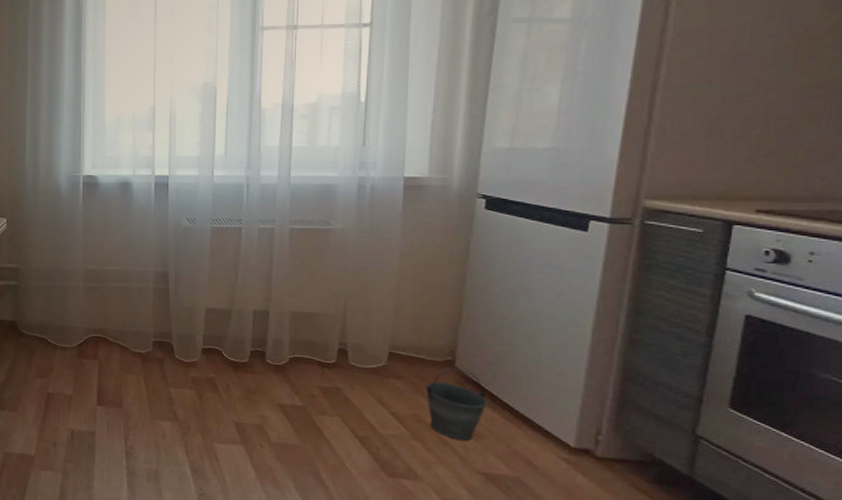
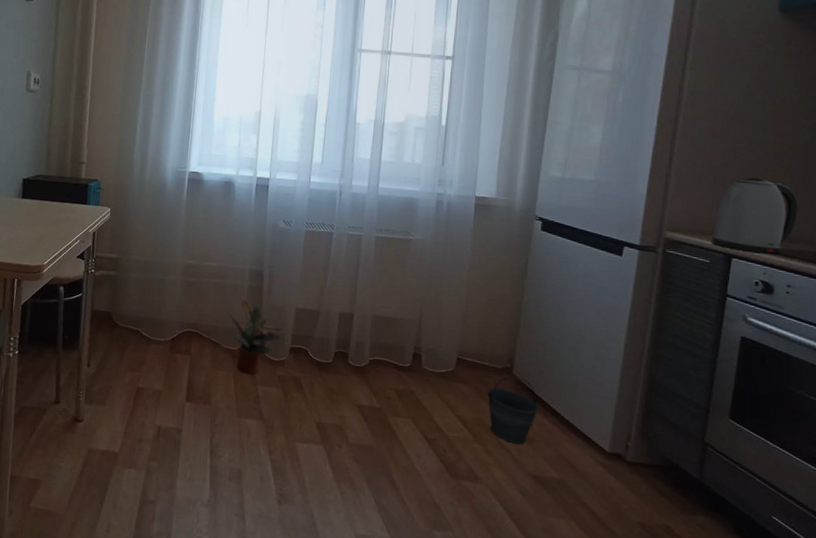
potted plant: none [133,300,194,377] -> present [227,297,283,374]
kettle: none [705,128,826,218] -> present [711,177,798,255]

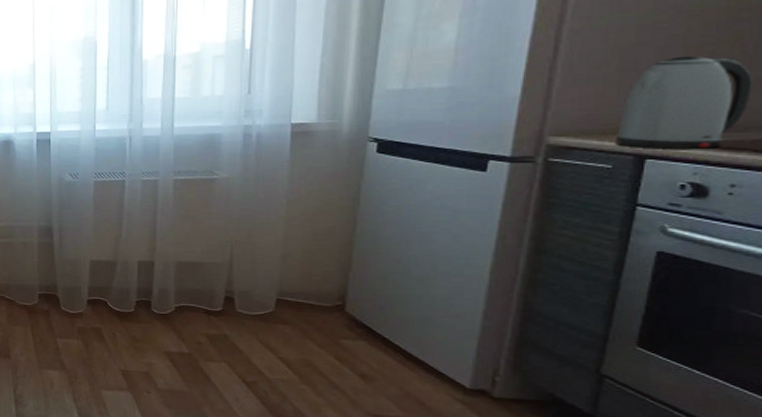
potted plant: present [227,297,283,374] -> none [18,254,79,328]
bucket: present [486,376,540,445] -> none [314,314,380,384]

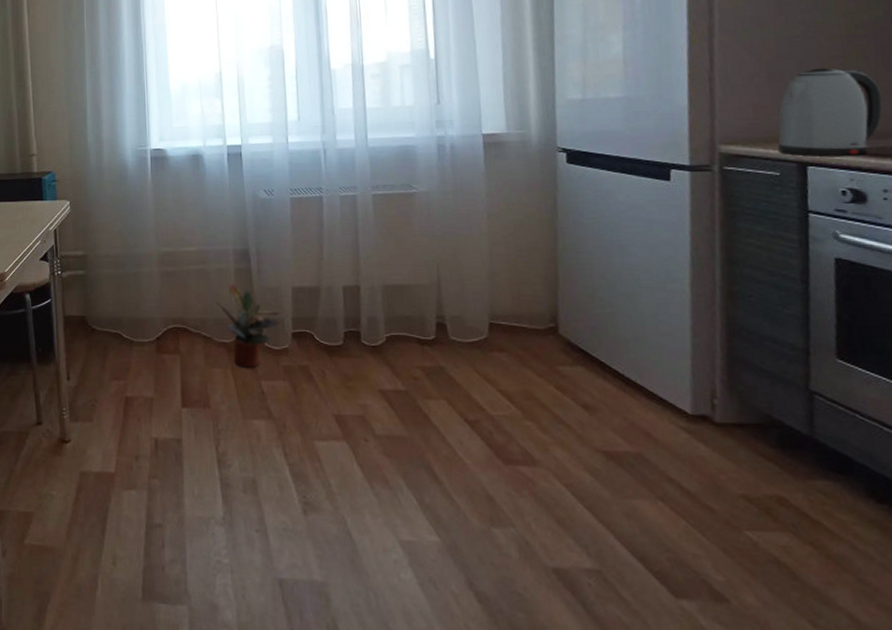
potted plant: none [18,254,79,328] -> present [214,282,281,368]

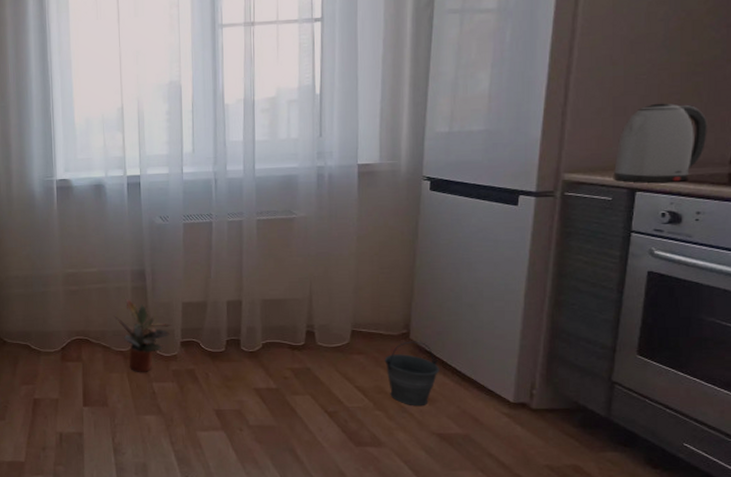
bucket: none [530,337,598,417] -> present [384,341,440,407]

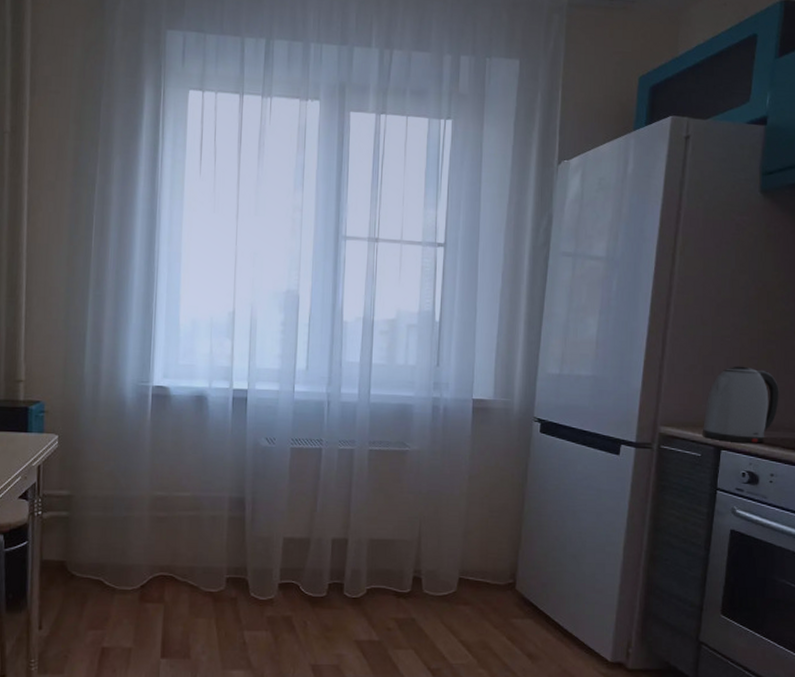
potted plant: present [113,299,172,372] -> none [205,531,271,618]
bucket: present [384,341,440,407] -> none [490,592,543,665]

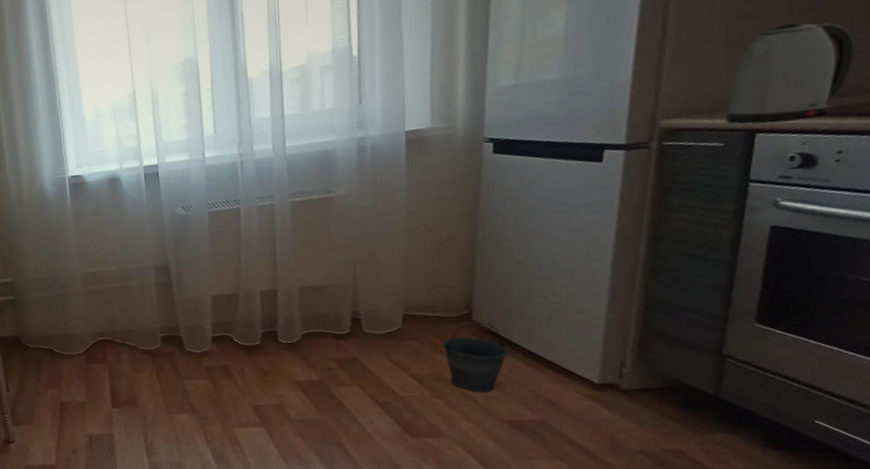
bucket: none [490,592,543,665] -> present [442,322,509,393]

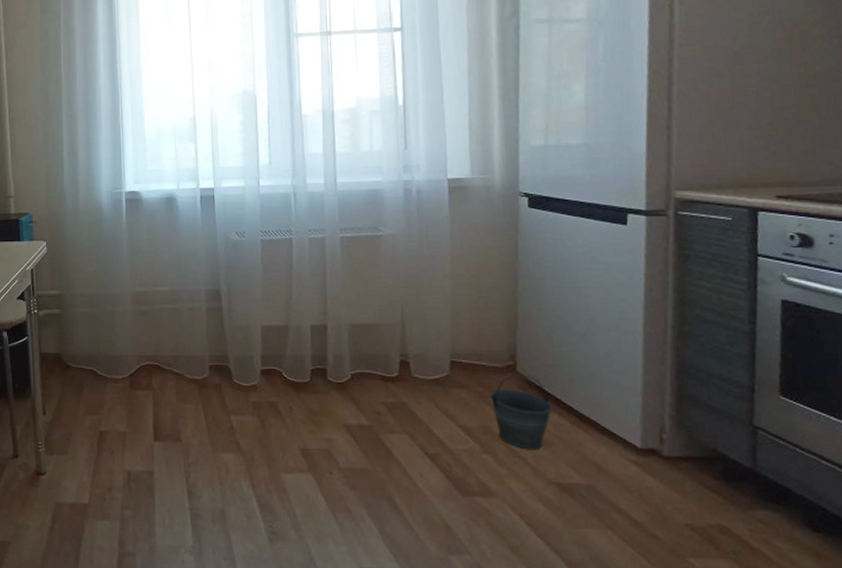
kettle: present [725,22,854,123] -> none [730,116,831,203]

